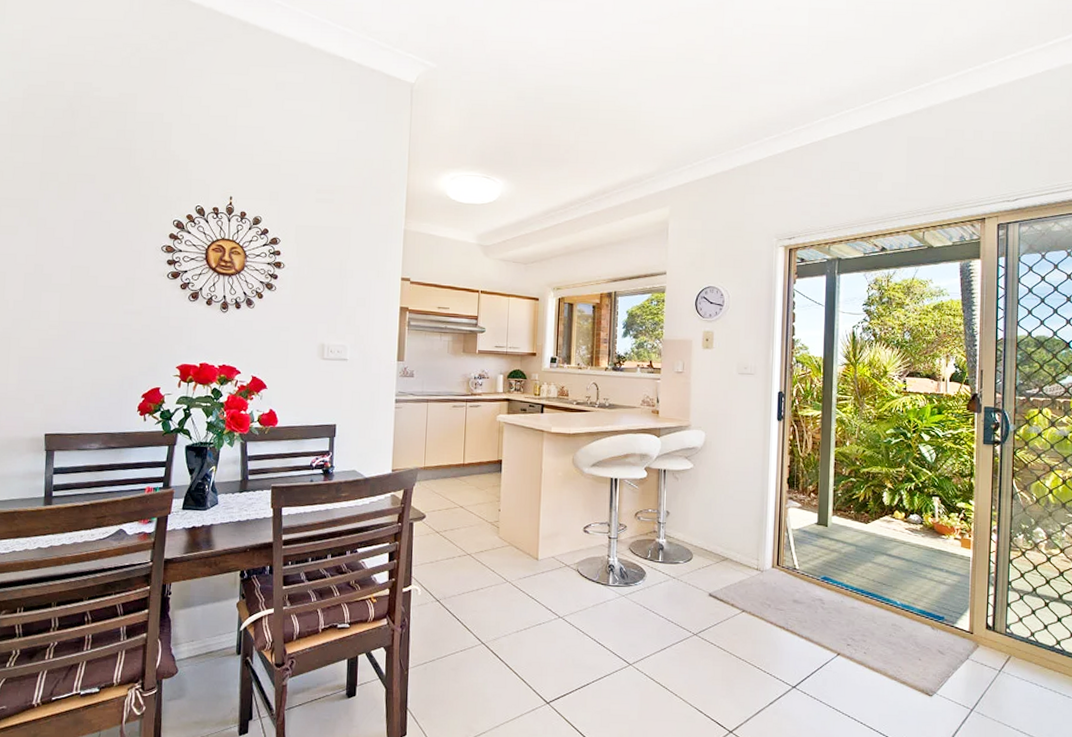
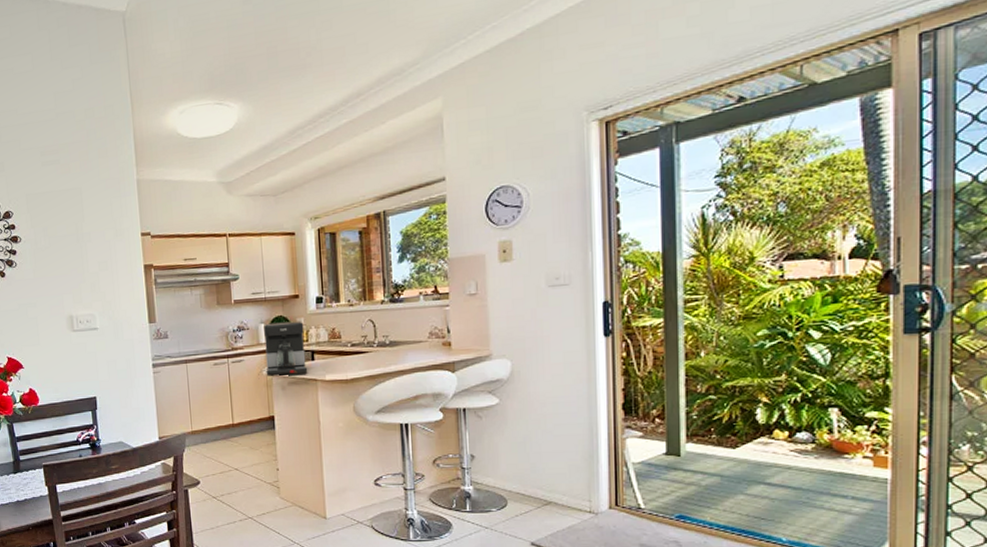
coffee maker: none [499,375,538,424] -> present [264,321,308,377]

